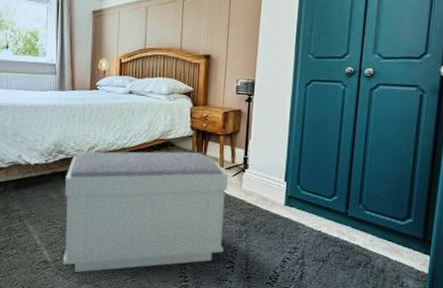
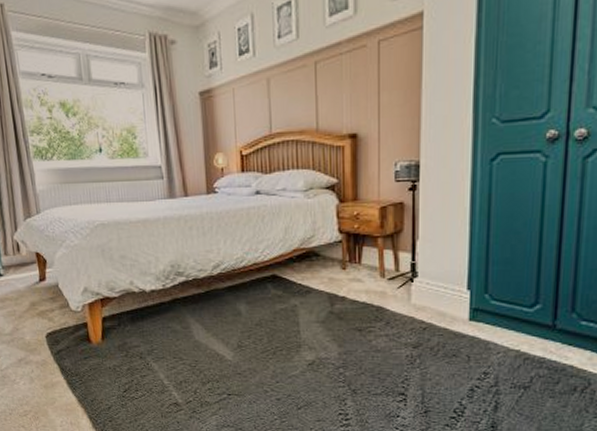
bench: present [62,151,229,273] -> none [188,261,393,414]

